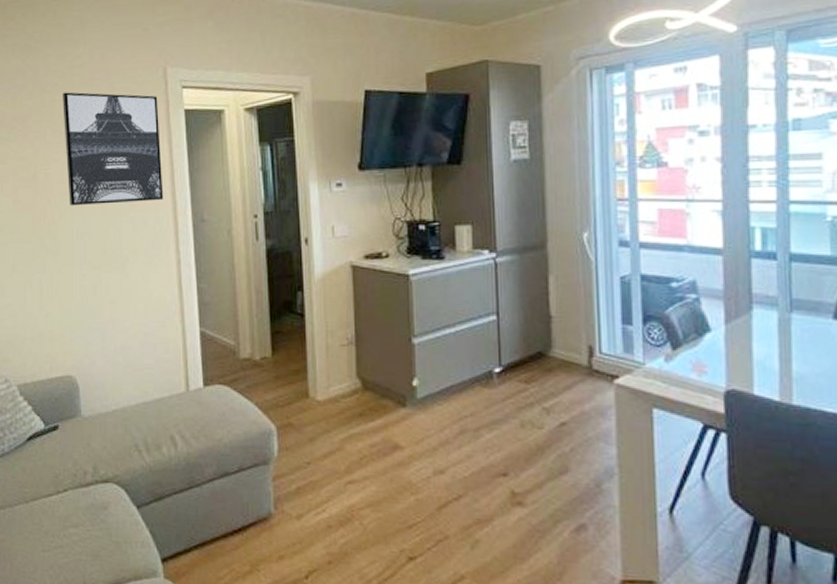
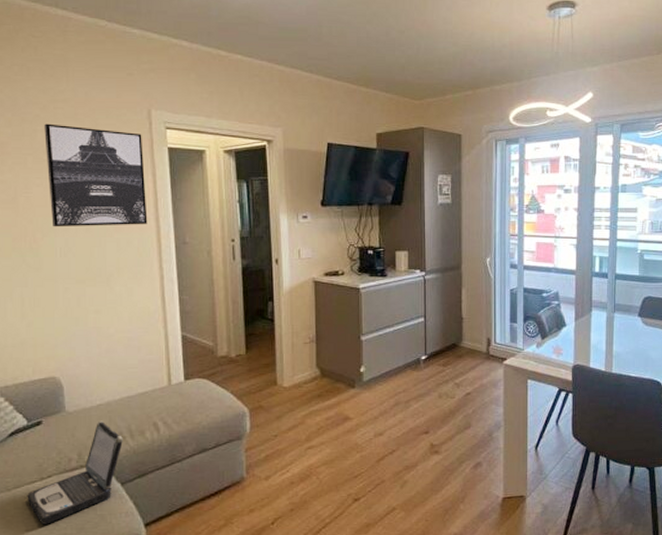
laptop: none [43,429,139,547] -> present [27,420,123,525]

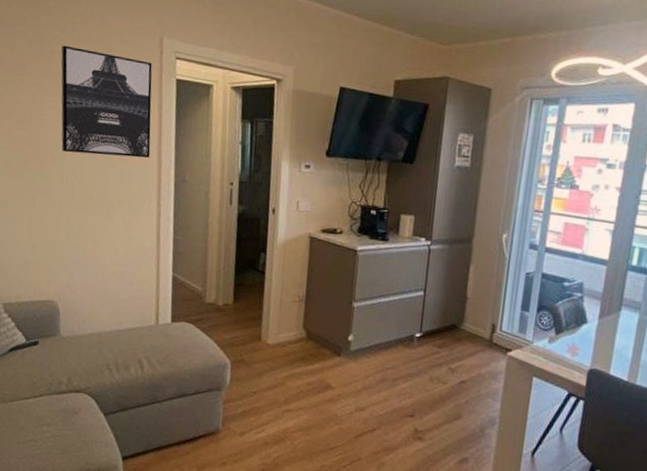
laptop: present [27,420,123,525] -> none [20,349,109,441]

